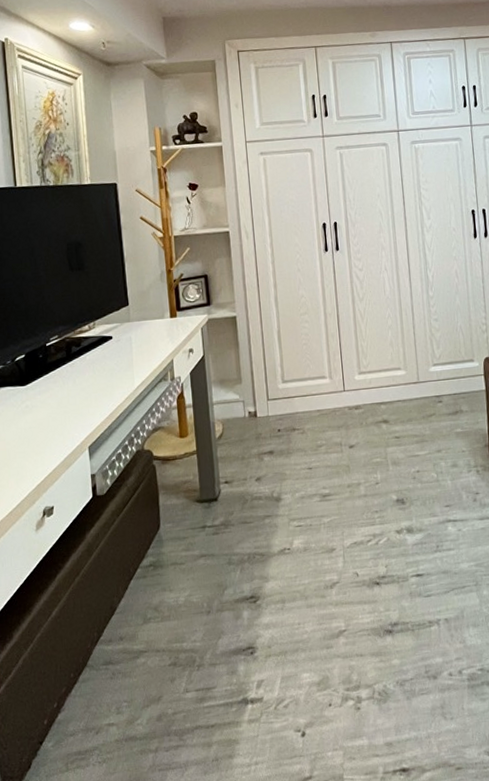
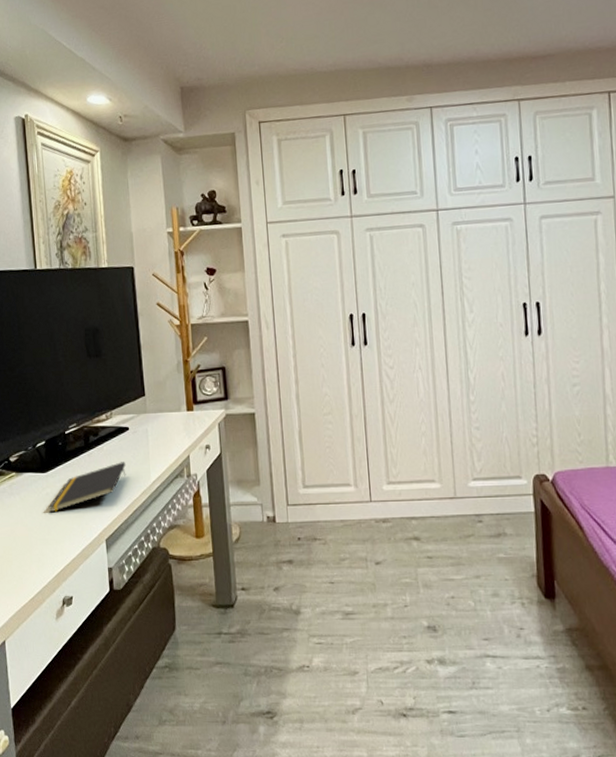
notepad: none [28,370,110,425] -> present [48,462,126,513]

